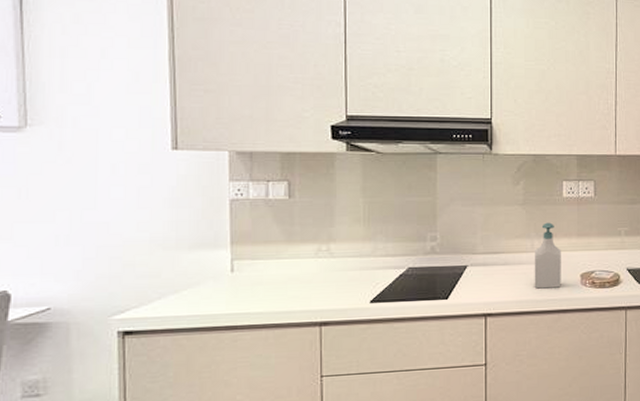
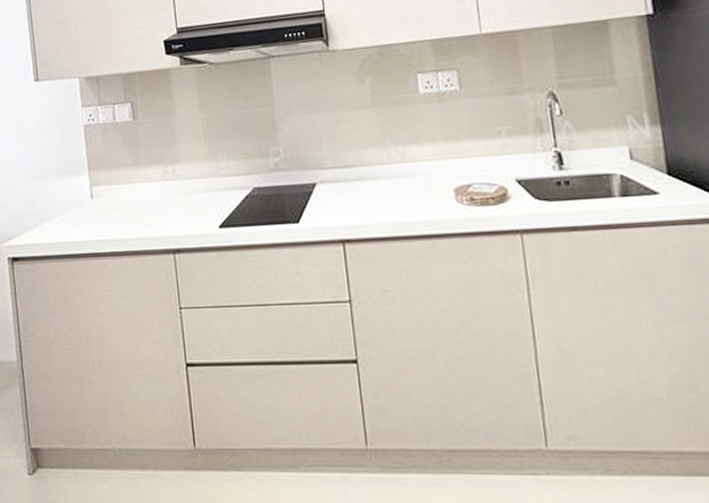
soap bottle: present [534,222,561,289] -> none [393,126,431,209]

